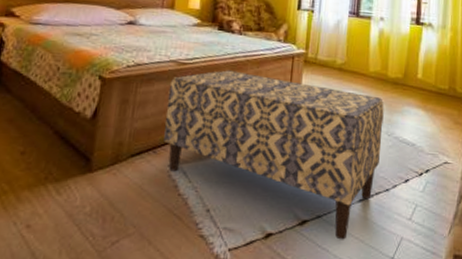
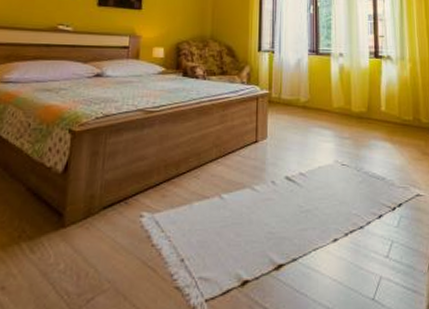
bench: present [164,70,384,240] -> none [134,115,352,283]

